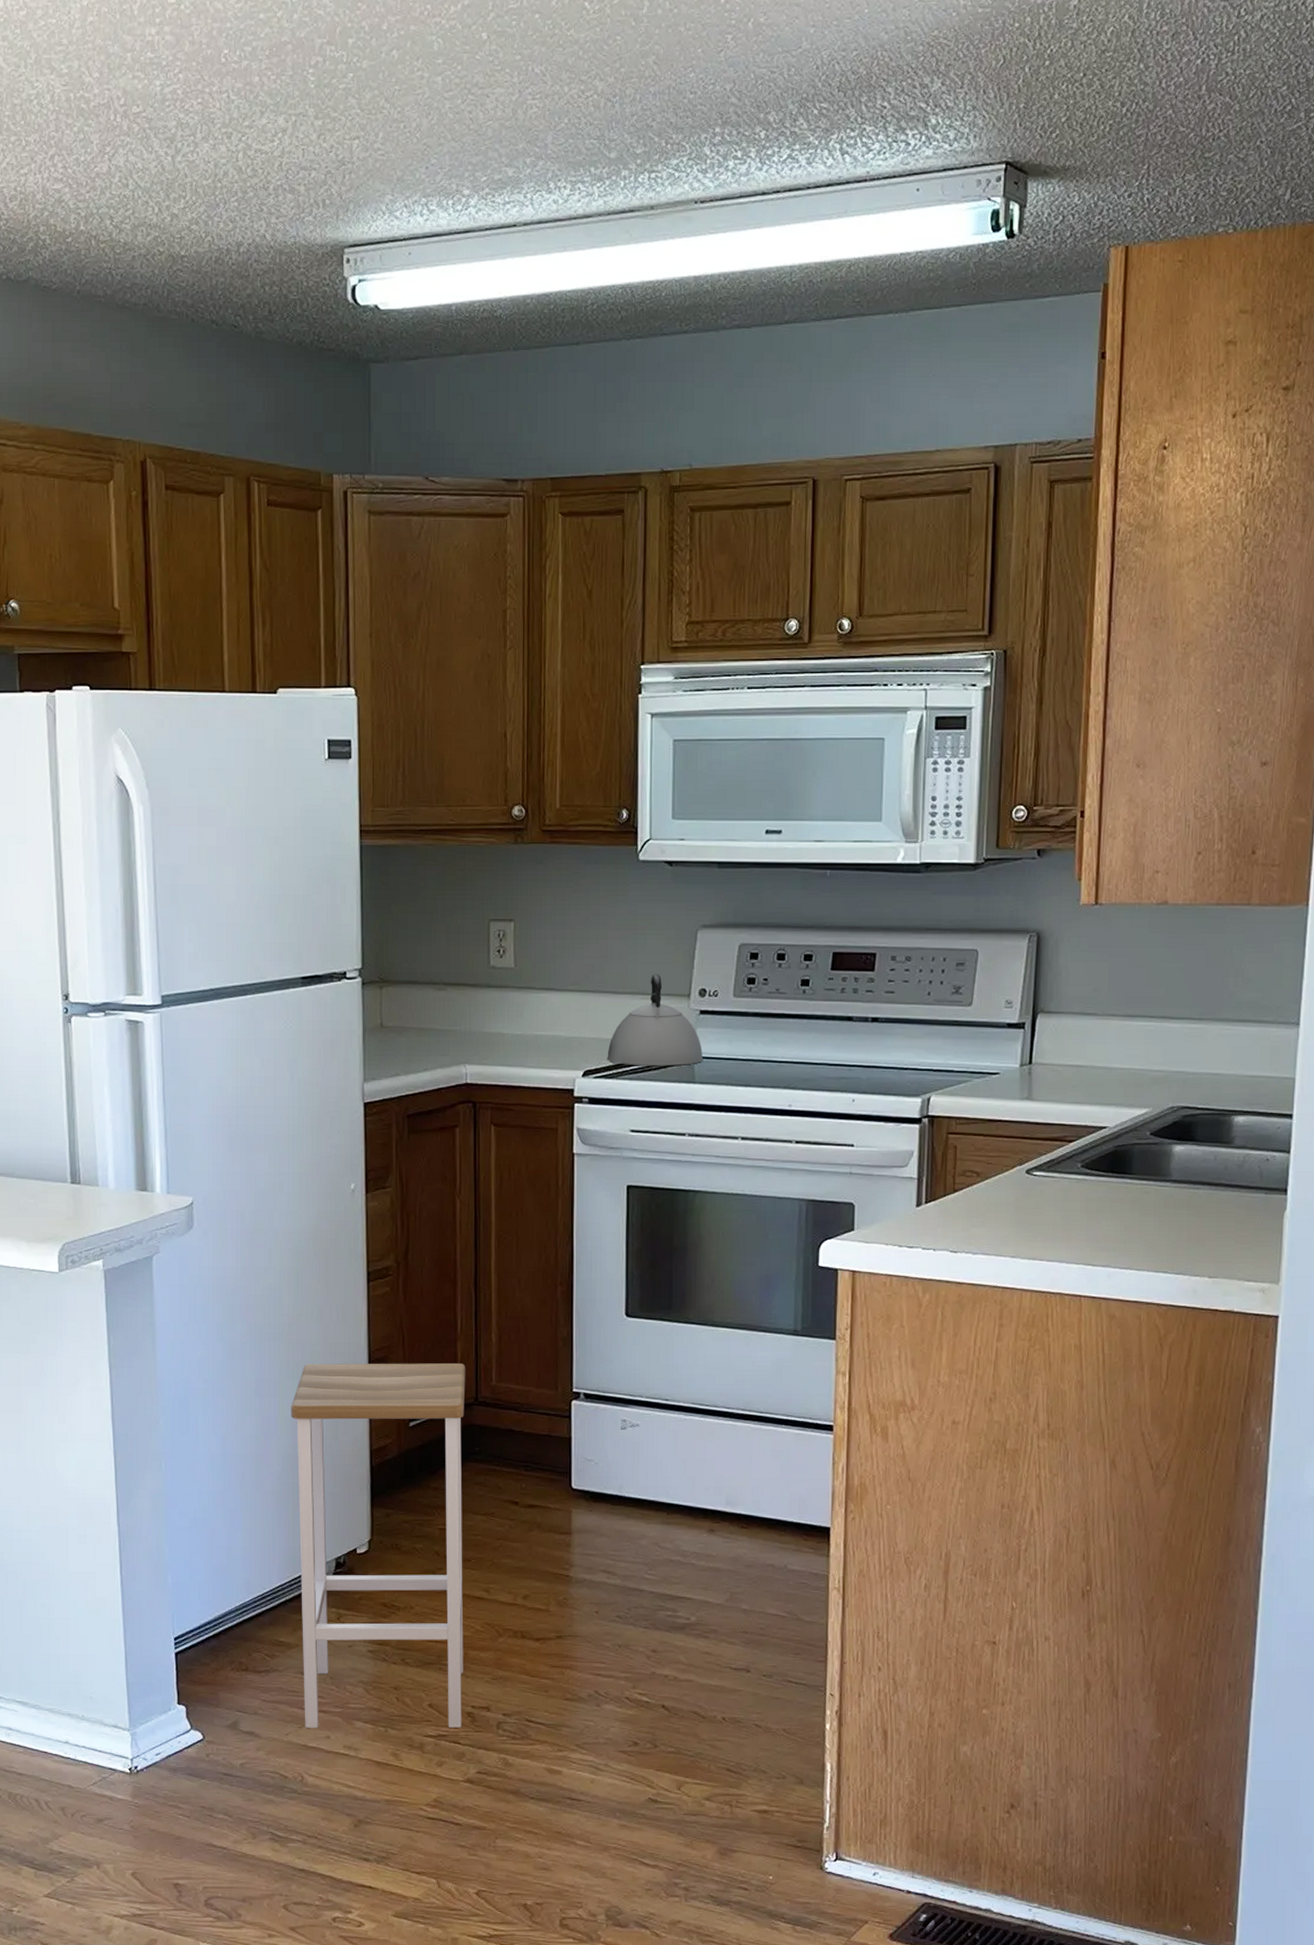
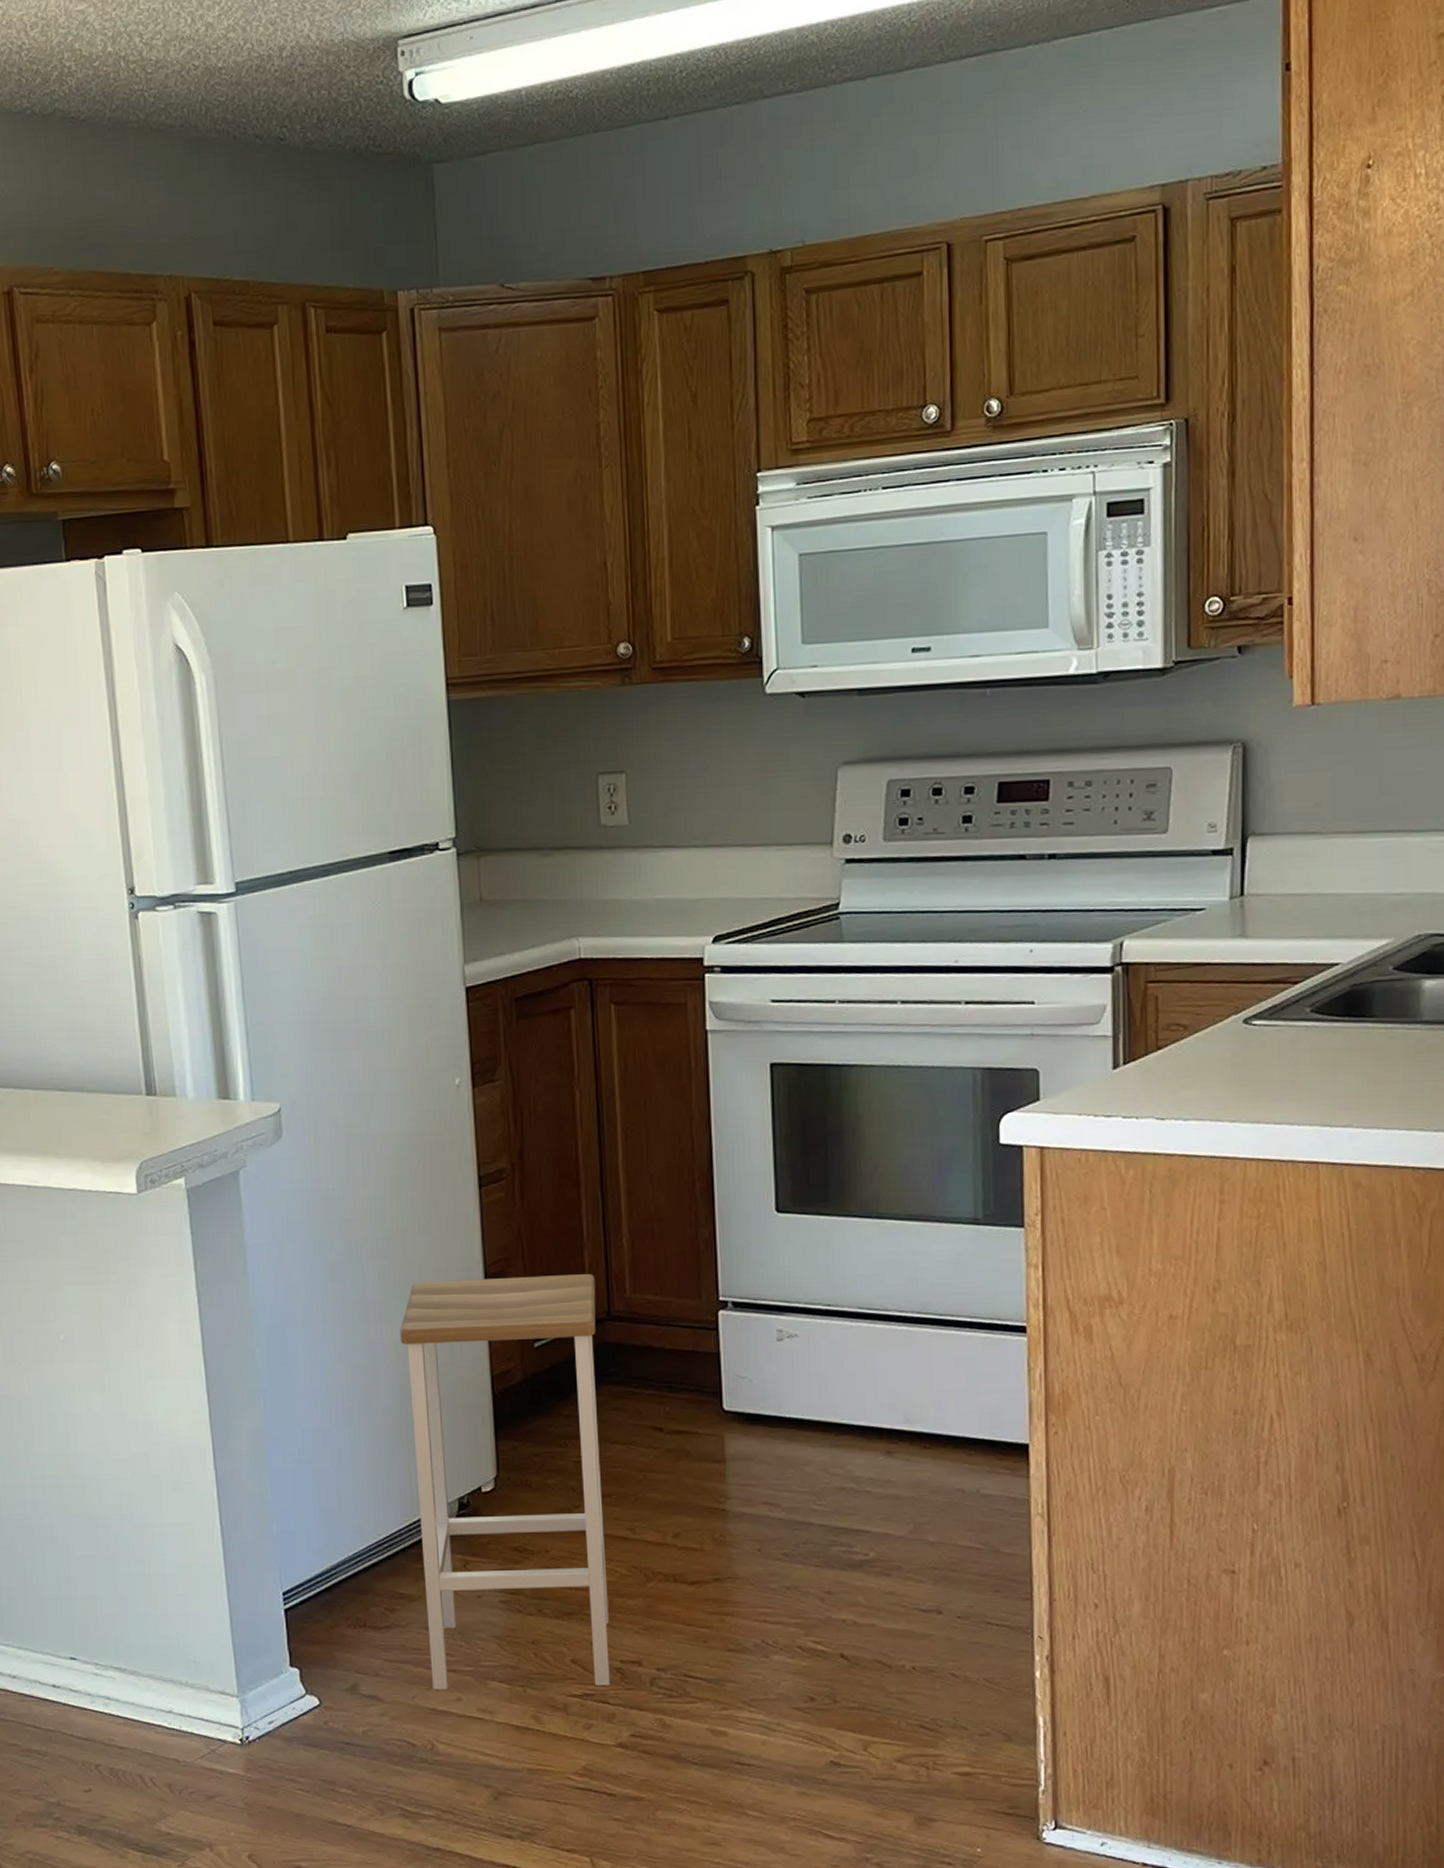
kettle: present [607,974,704,1067] -> none [739,821,852,927]

